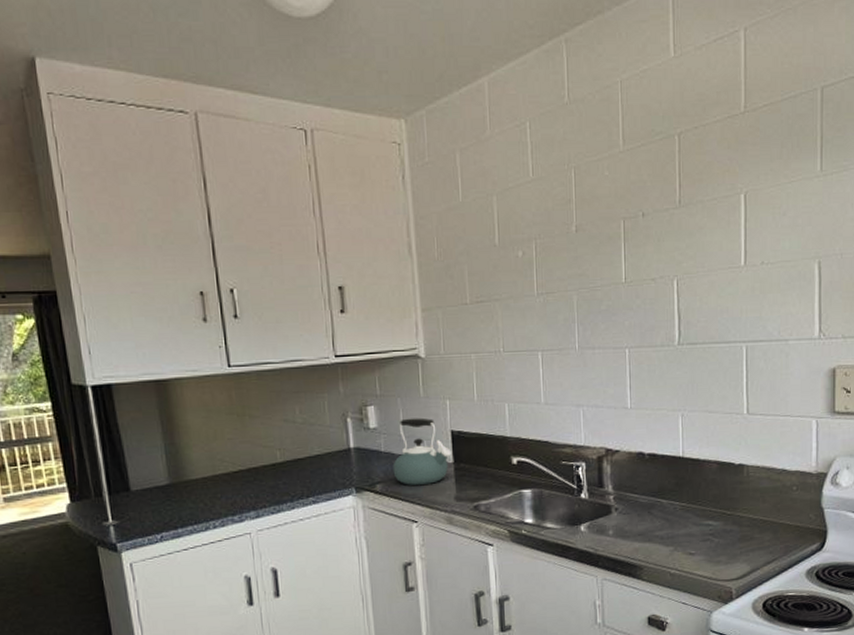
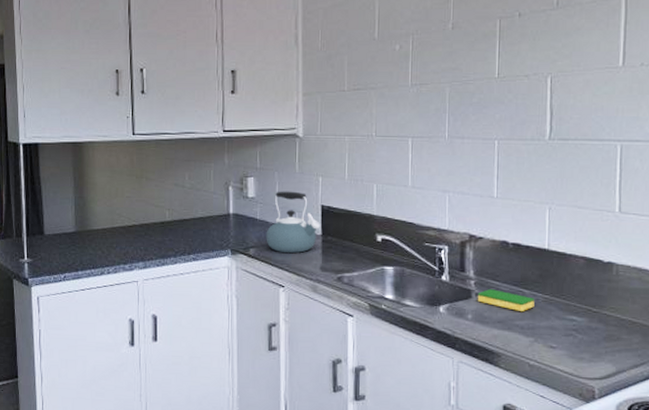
dish sponge: none [617,502,672,522] -> present [477,289,535,311]

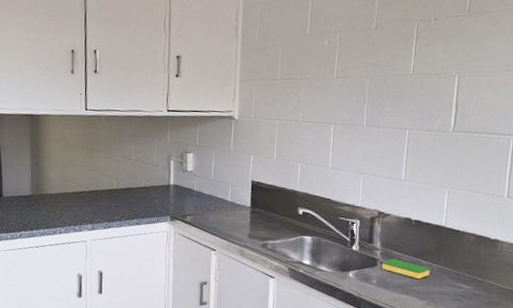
kettle: present [266,191,320,253] -> none [201,166,250,222]

